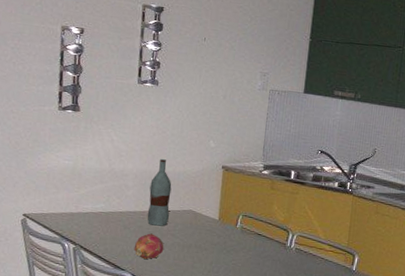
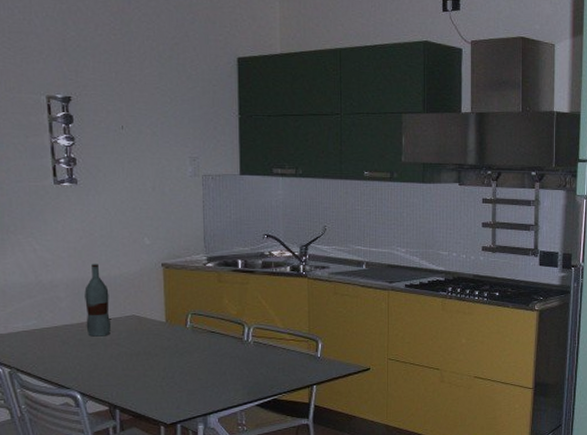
fruit: present [134,233,164,260] -> none [76,345,110,375]

